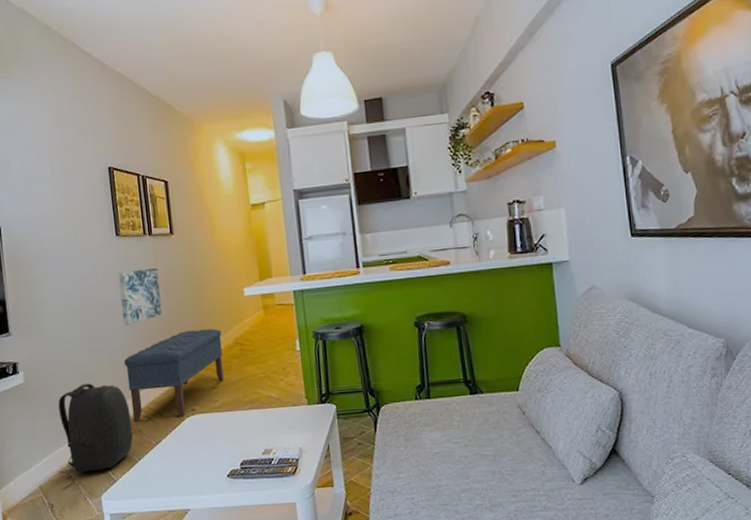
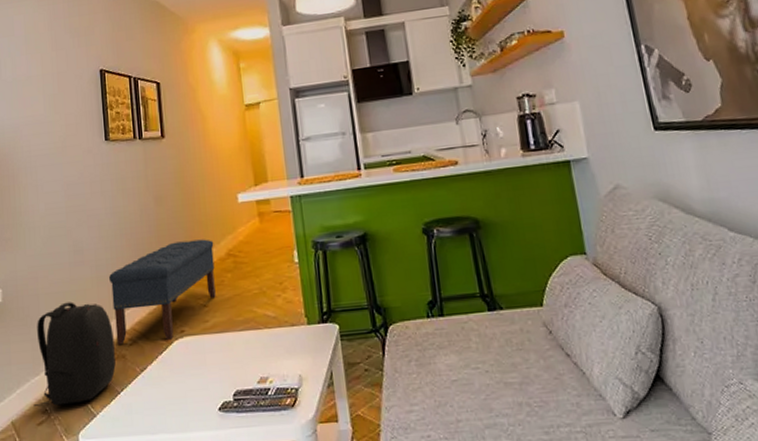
wall art: present [117,267,162,326] -> none [105,173,151,238]

